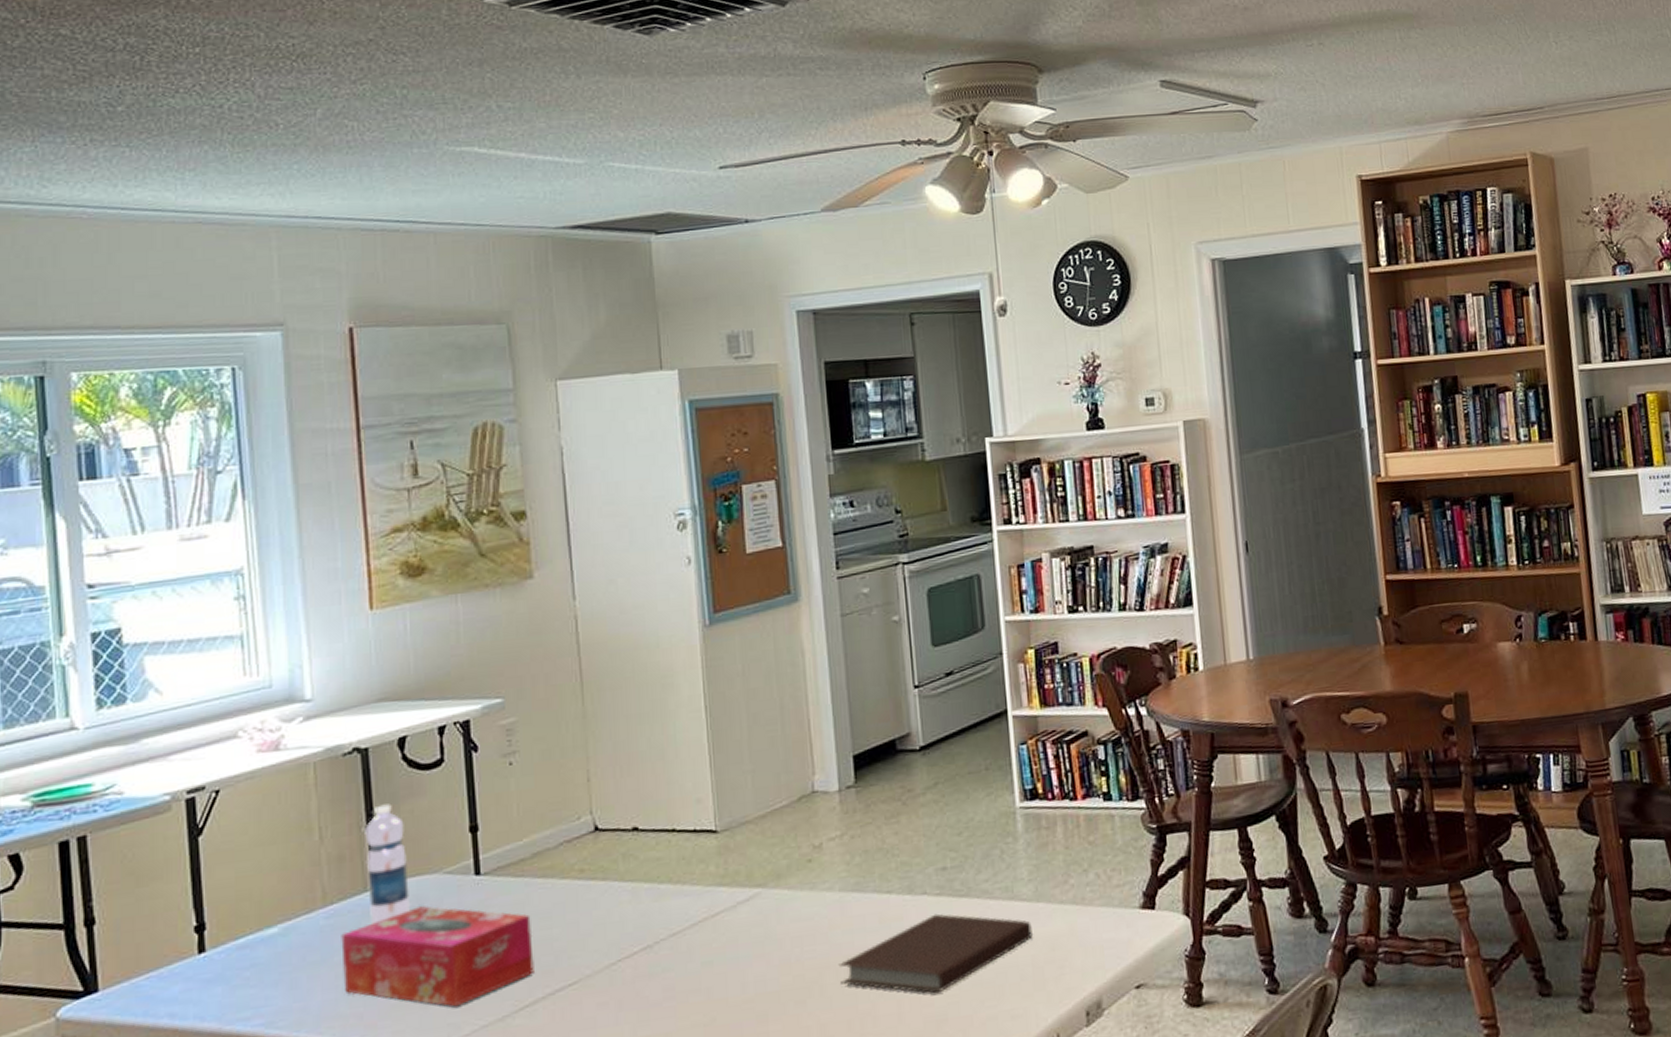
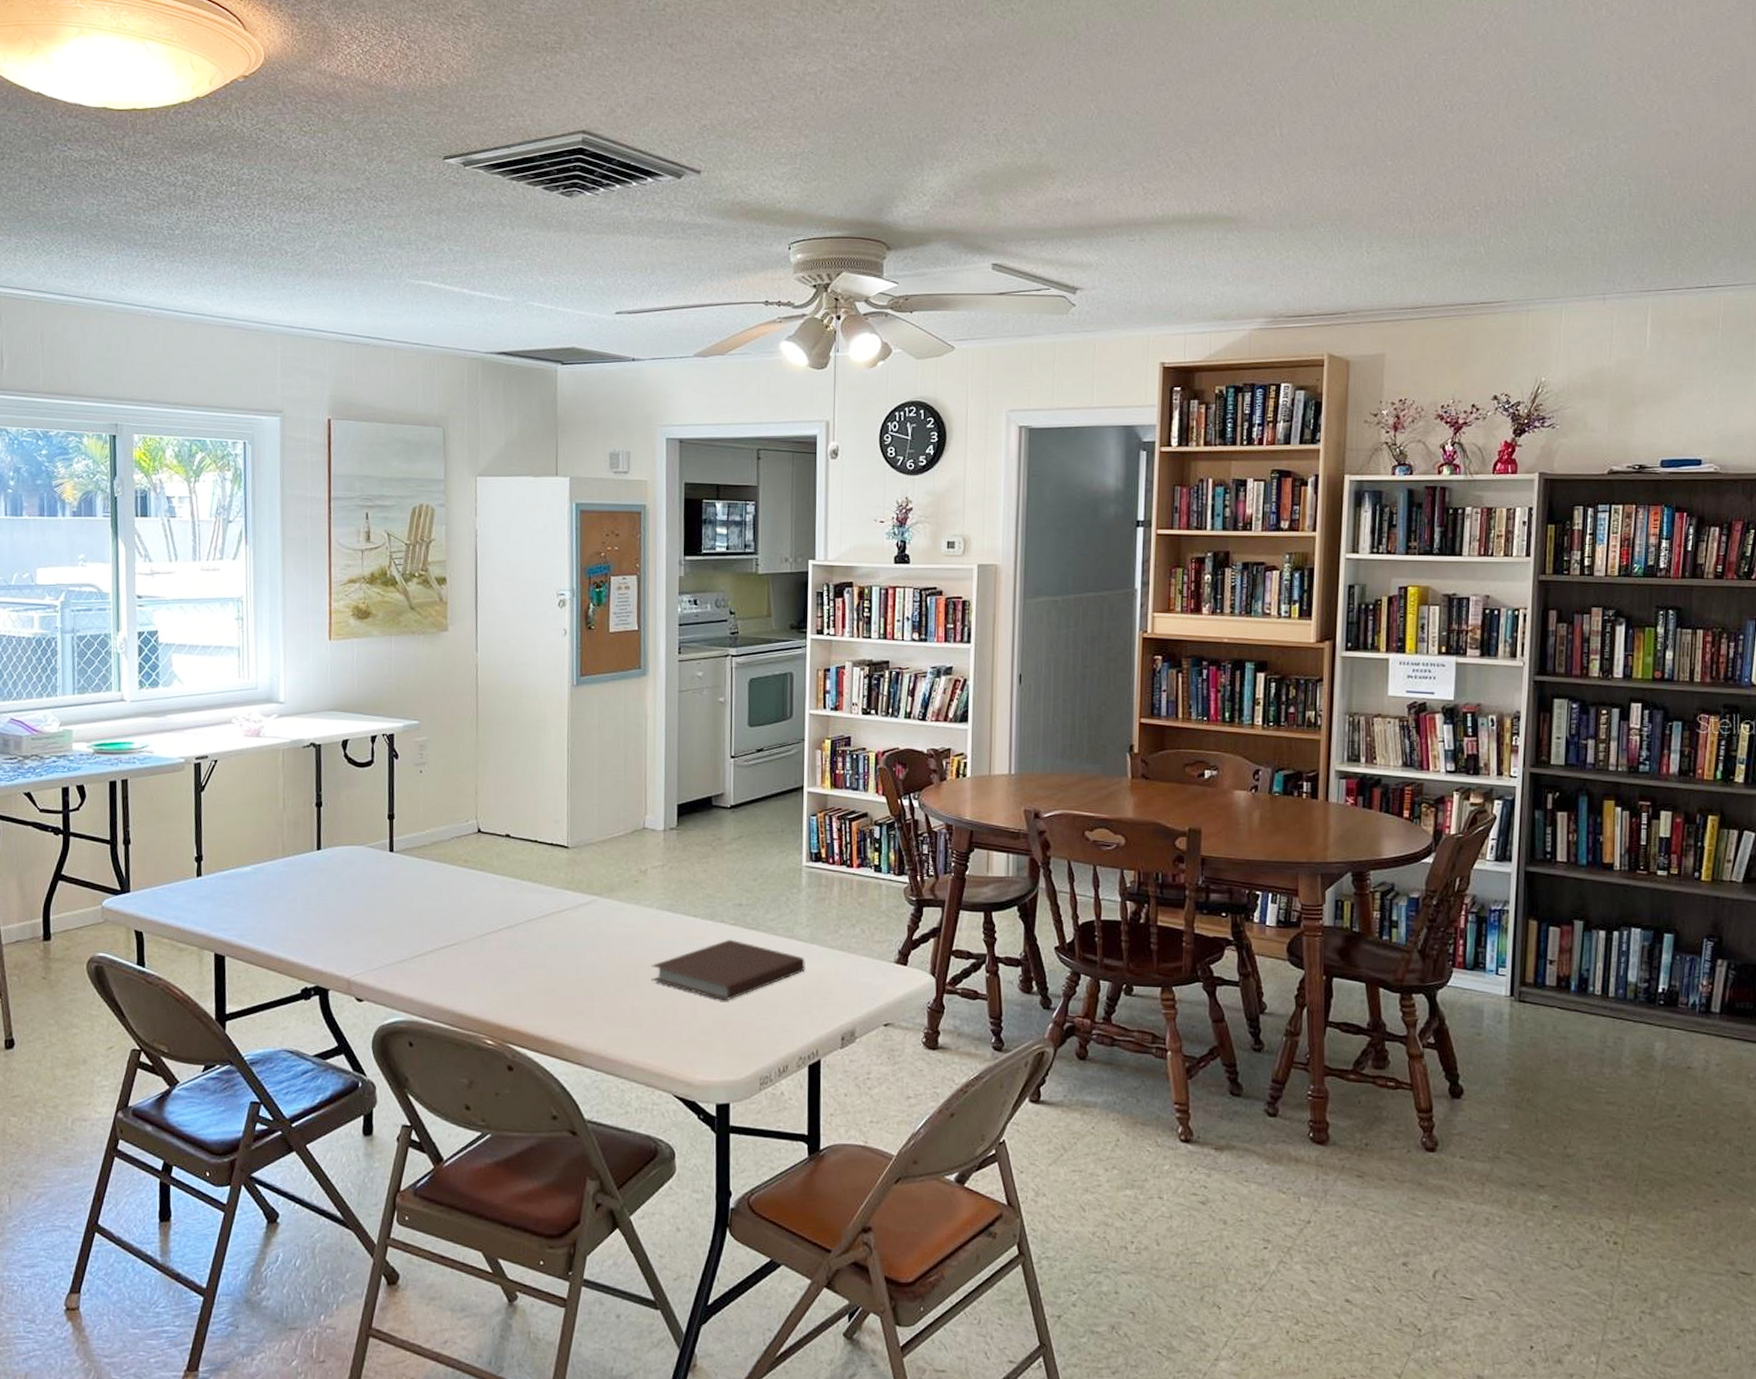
tissue box: present [341,906,534,1007] -> none [293,868,427,947]
water bottle: present [365,804,410,924] -> none [314,788,343,876]

